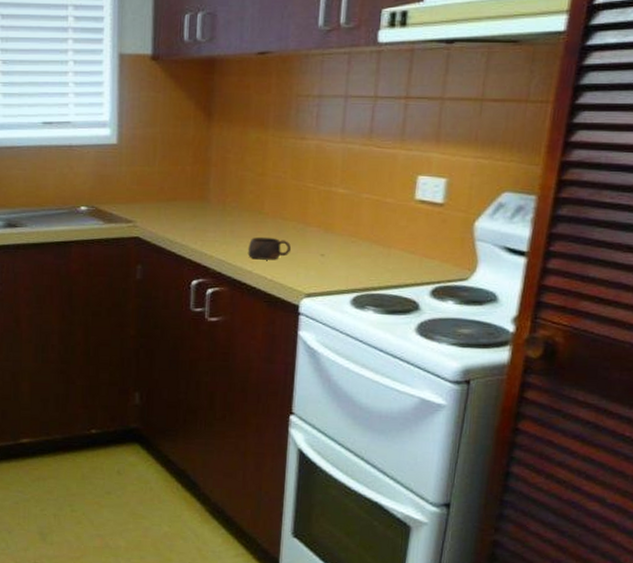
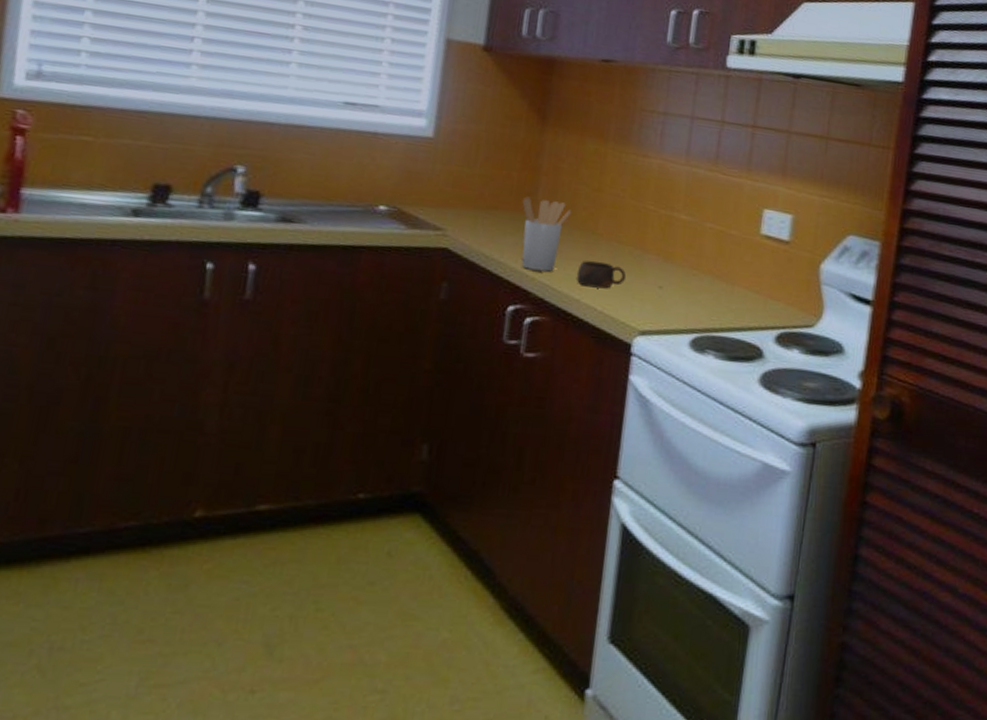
utensil holder: none [196,186,240,249] -> present [521,196,572,272]

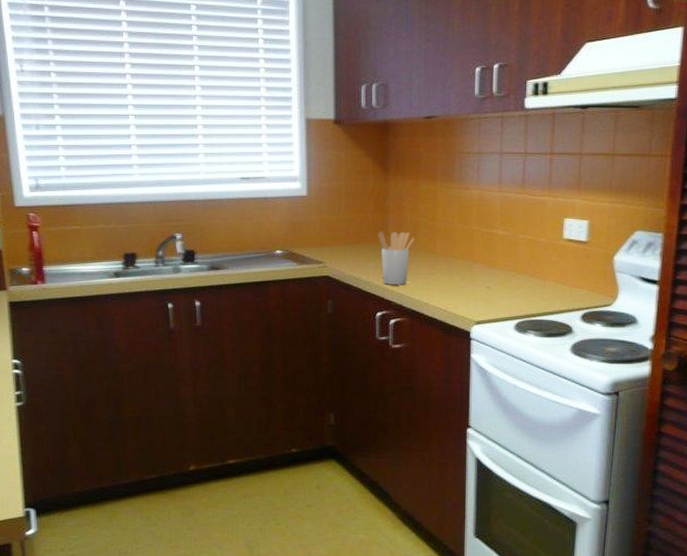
cup: present [576,260,627,289] -> none [424,273,462,293]

